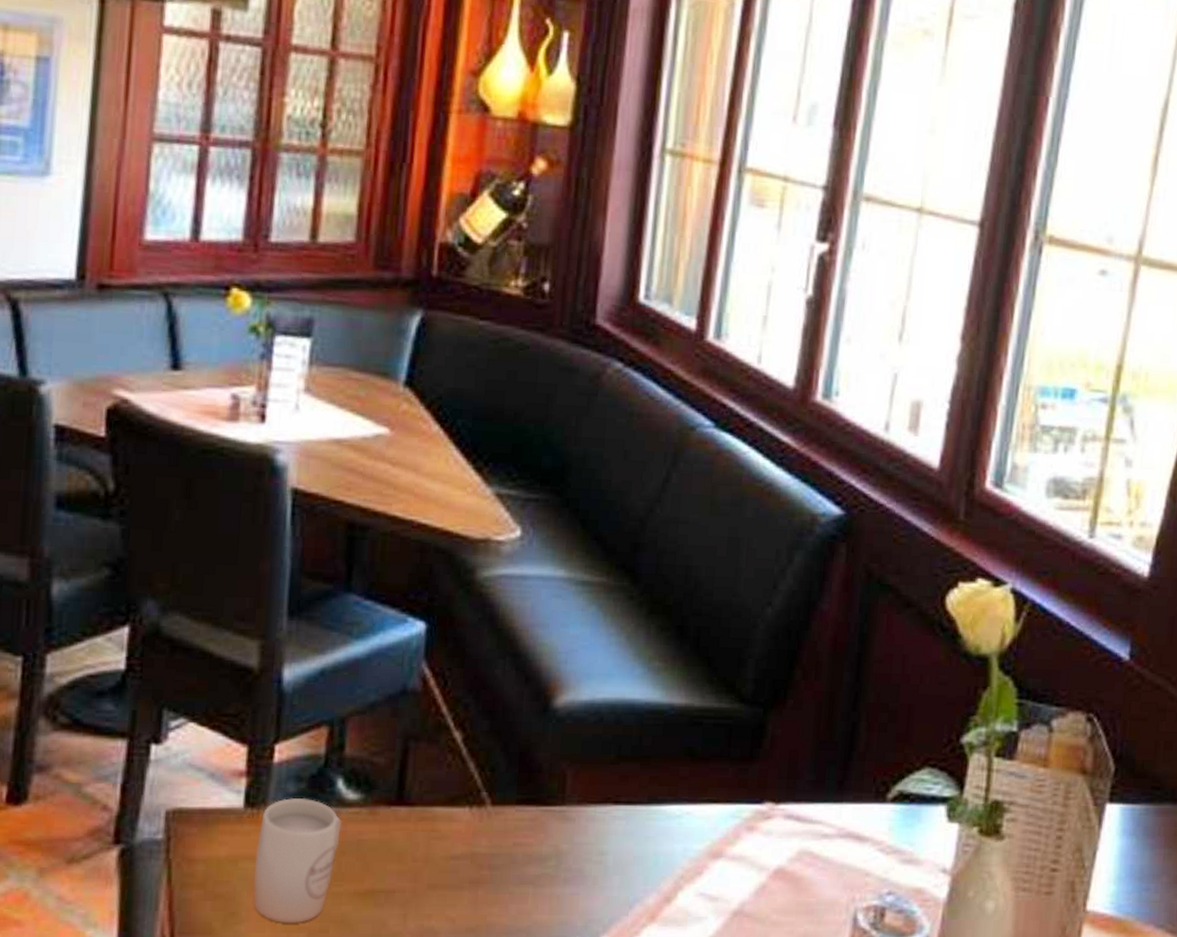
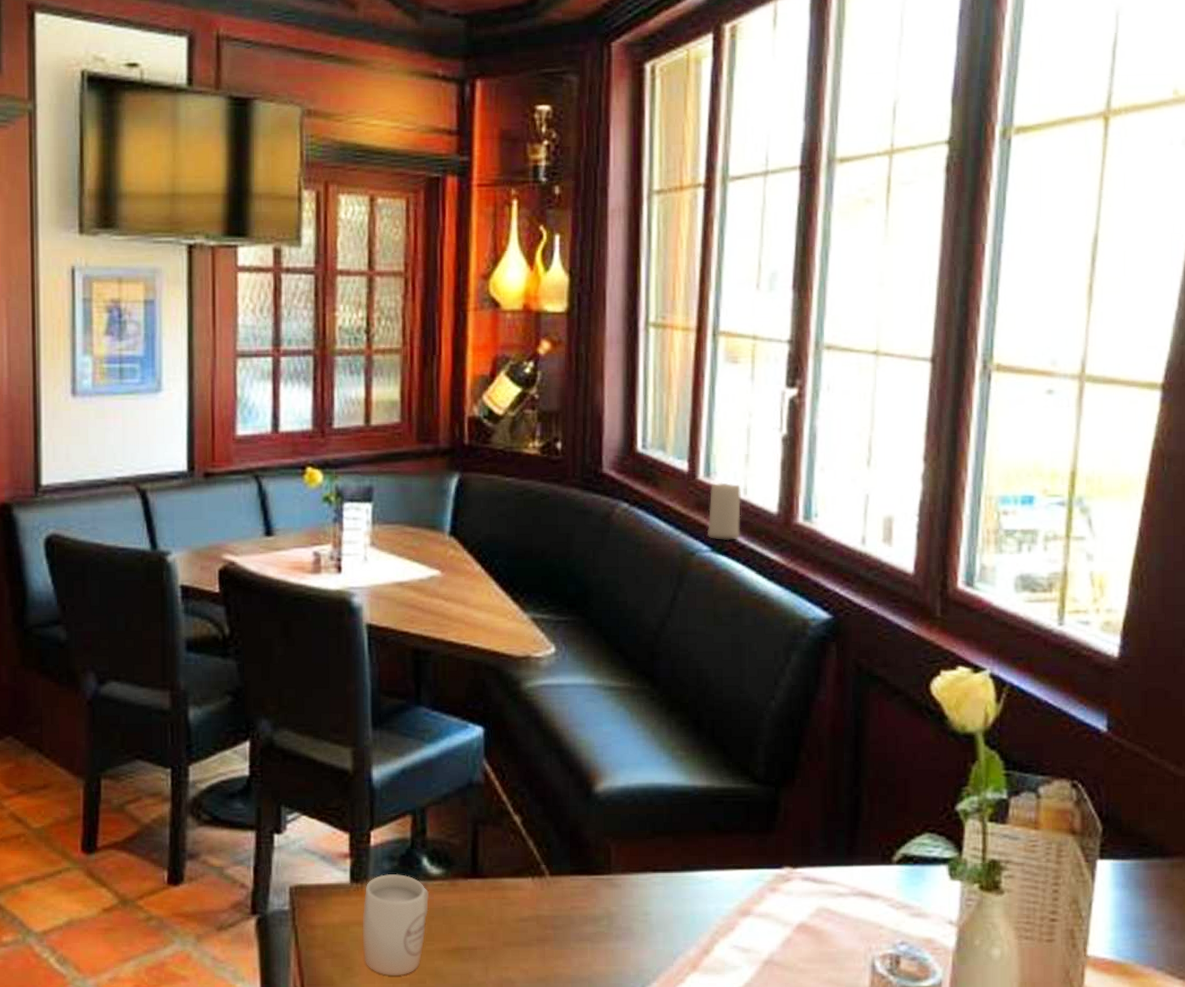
candle: none [711,346,755,417] -> present [706,482,741,541]

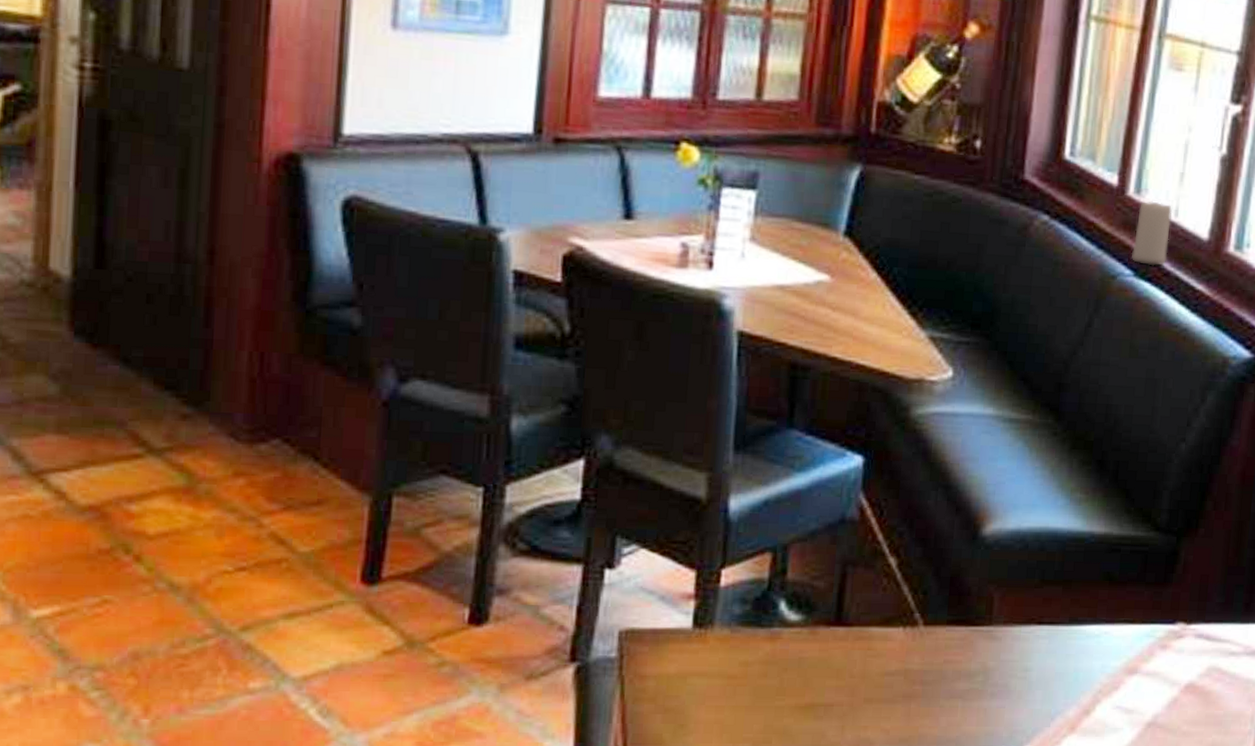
mug: present [362,873,430,975] -> none [700,618,785,734]

